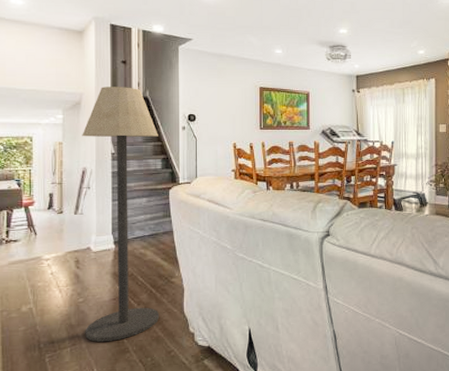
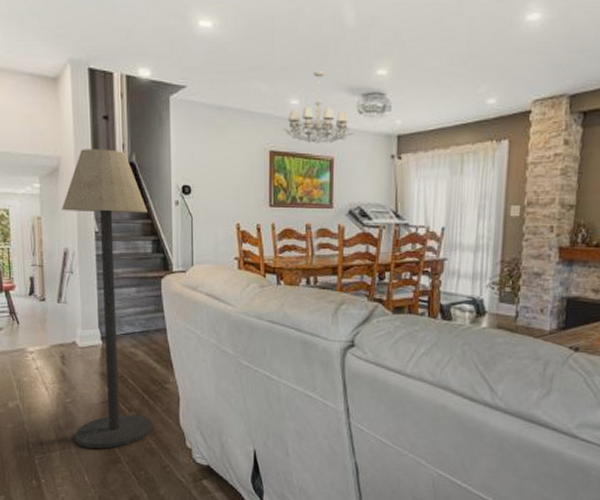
chandelier: none [268,30,325,82] -> present [281,71,355,143]

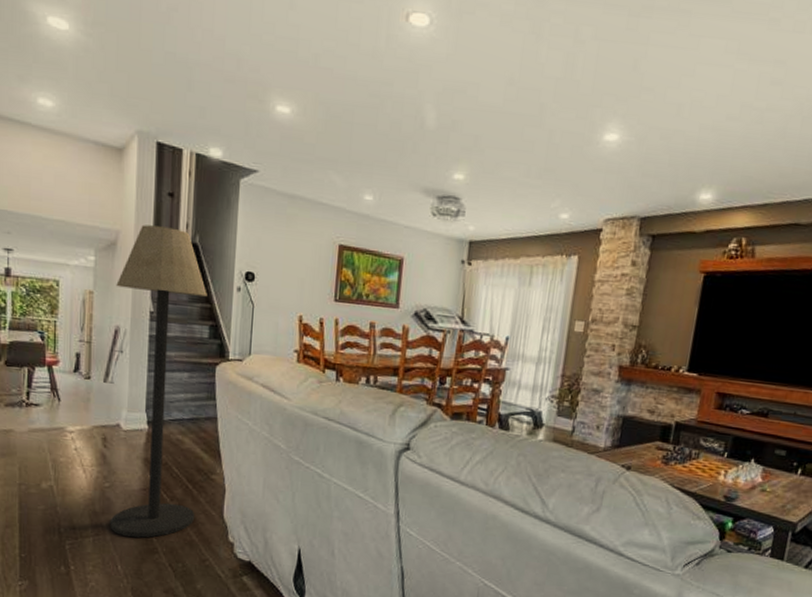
chandelier: present [281,71,355,143] -> none [352,169,427,243]

